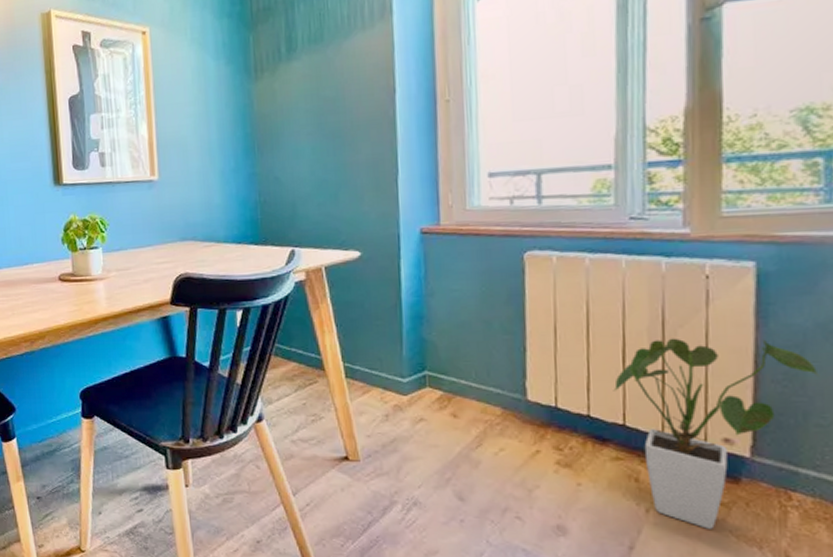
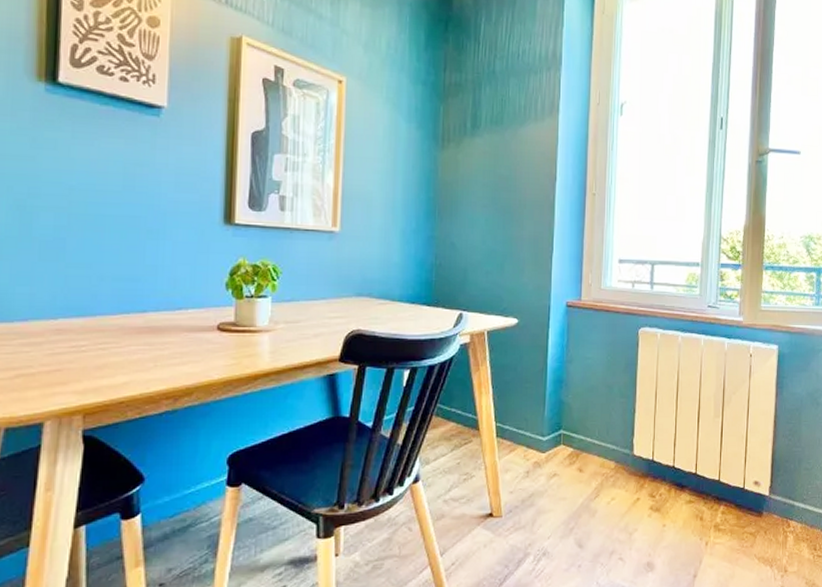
house plant: present [613,338,819,529] -> none [690,402,808,555]

